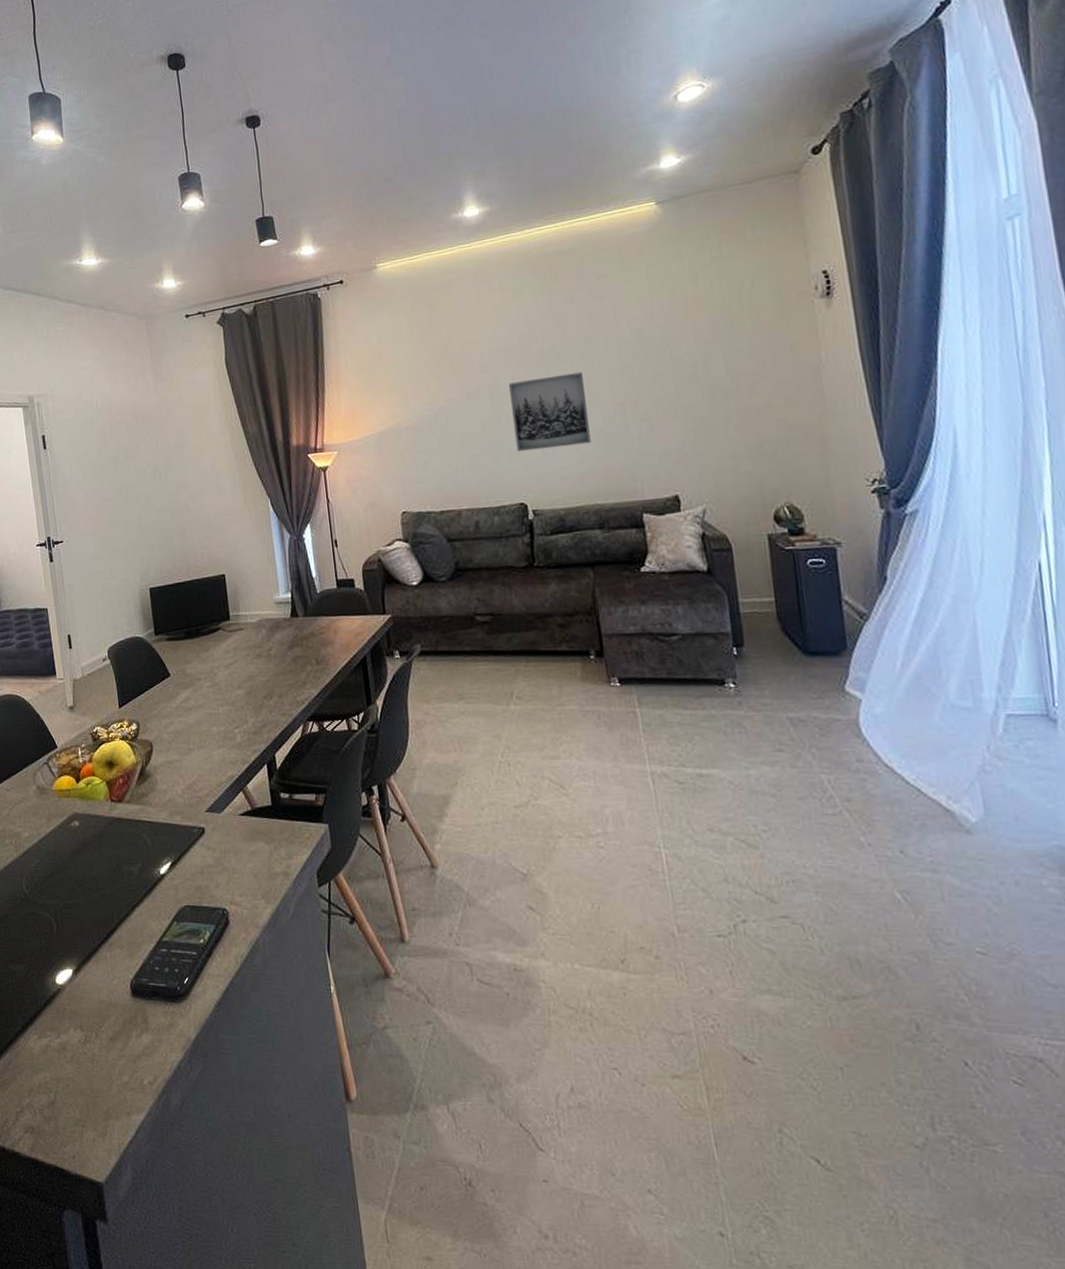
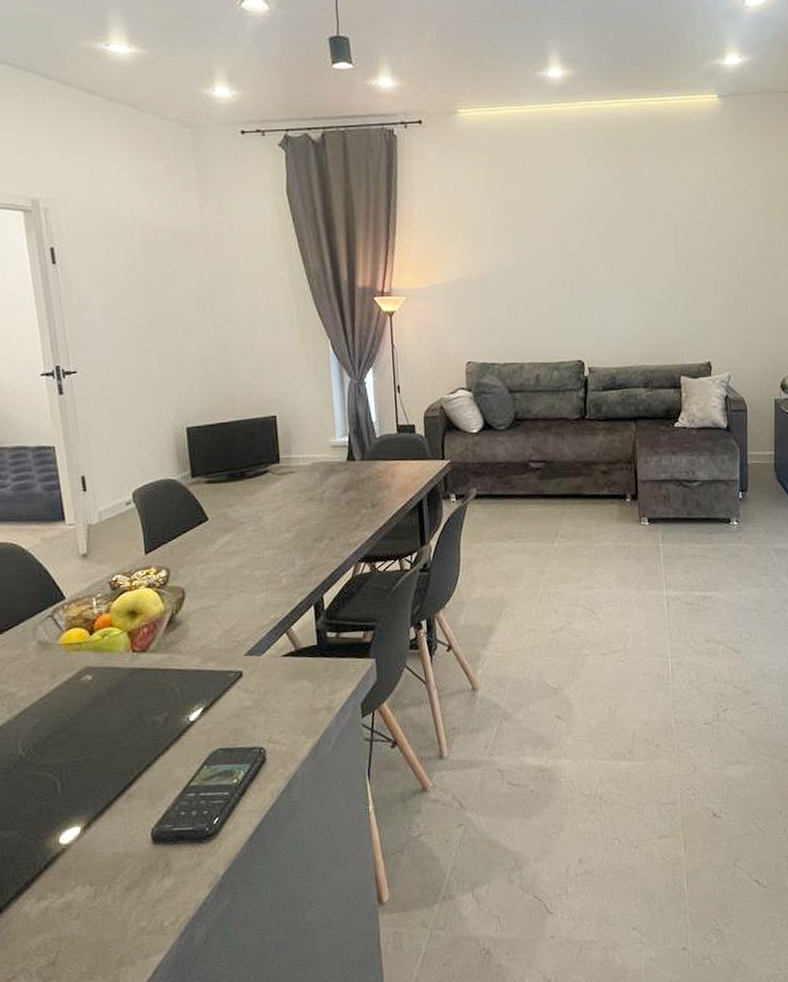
wall art: present [509,372,591,452] -> none [577,243,644,313]

